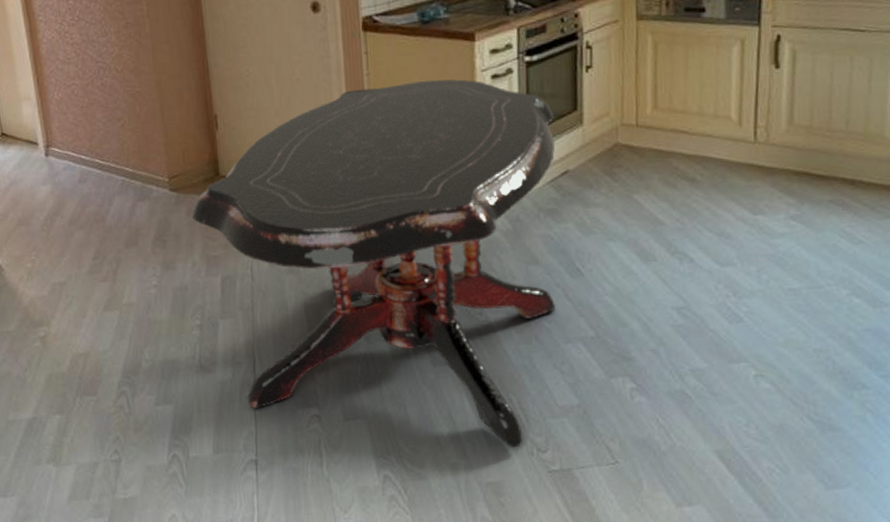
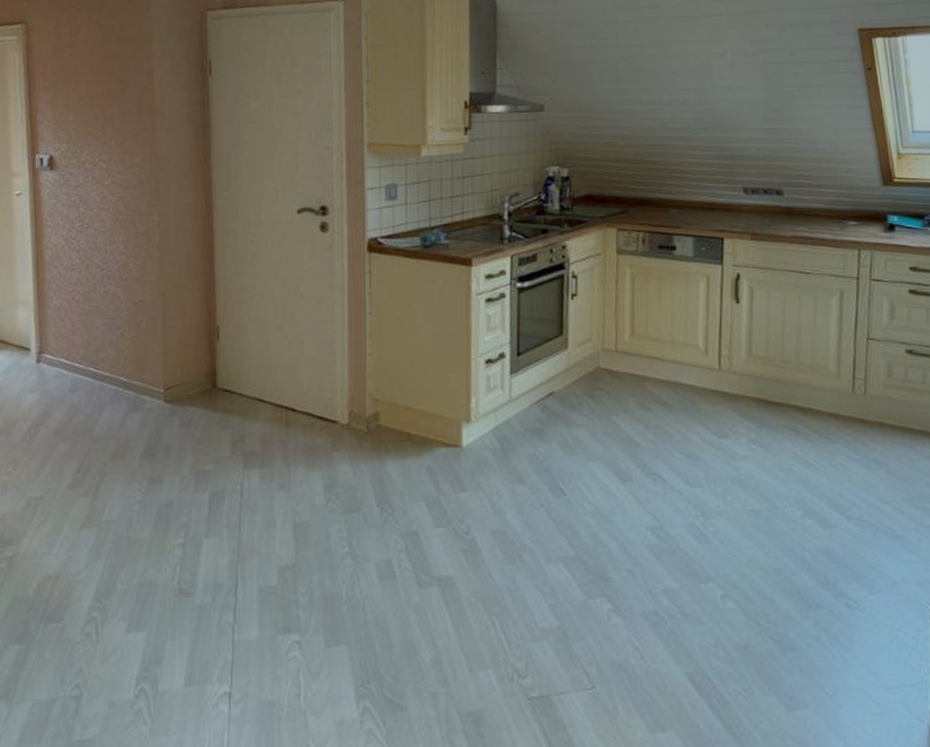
dining table: present [191,79,556,448] -> none [184,301,543,674]

